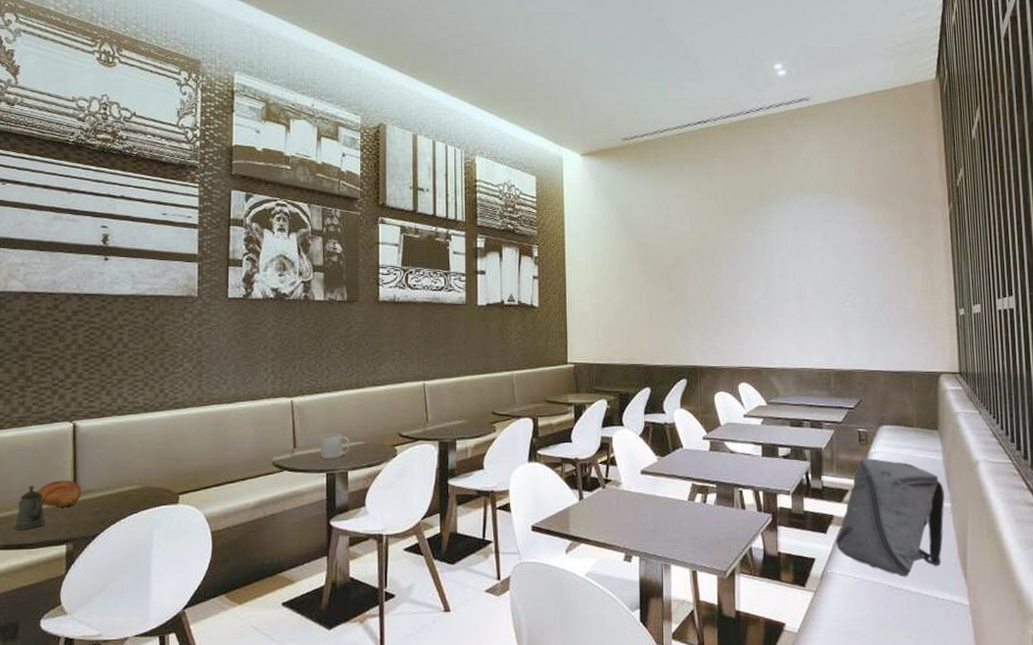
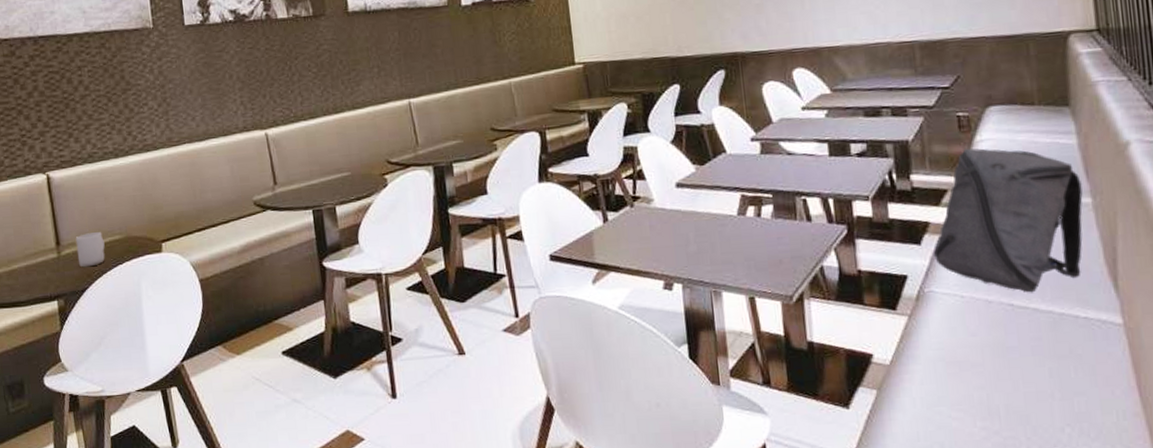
coffee pot: present [14,485,46,531] -> none [5,242,35,288]
croissant: present [37,480,82,508] -> none [22,234,65,263]
cup: none [93,481,122,514] -> present [75,232,105,268]
mug: present [318,433,350,460] -> none [299,164,335,196]

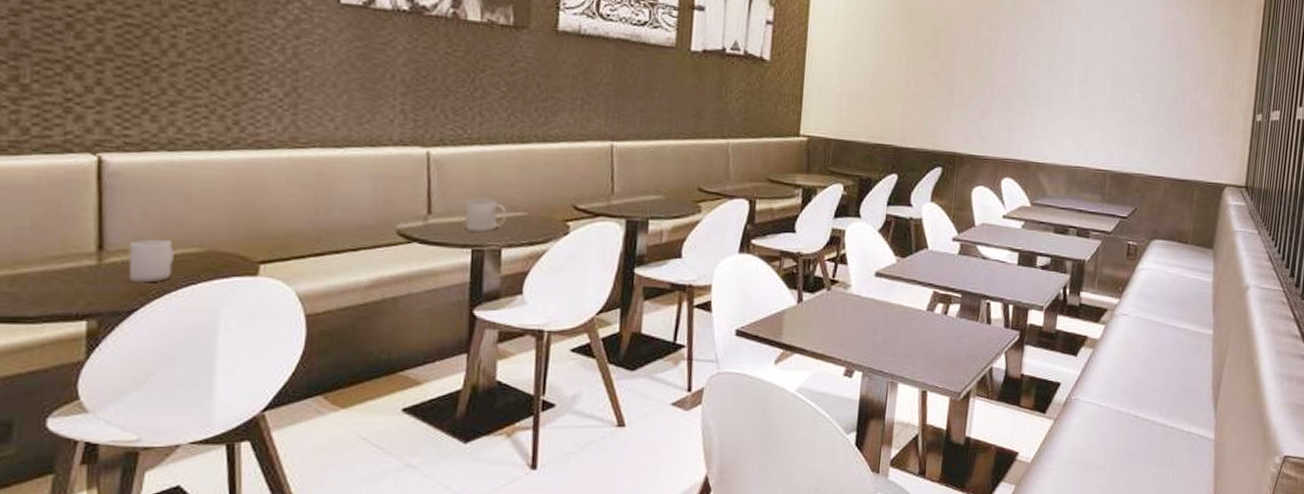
mug: none [299,164,335,196] -> present [463,198,507,233]
backpack: present [934,148,1083,293] -> none [1085,275,1209,408]

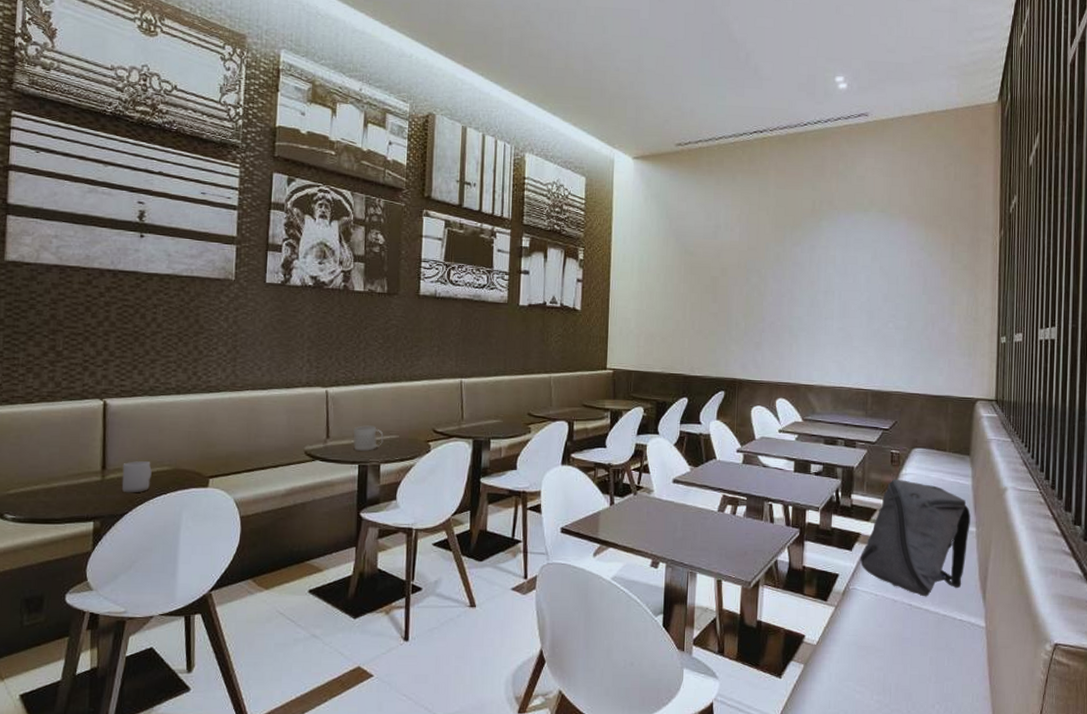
backpack: none [1085,275,1209,408] -> present [860,479,971,597]

